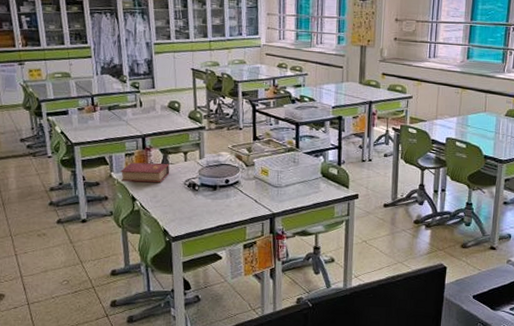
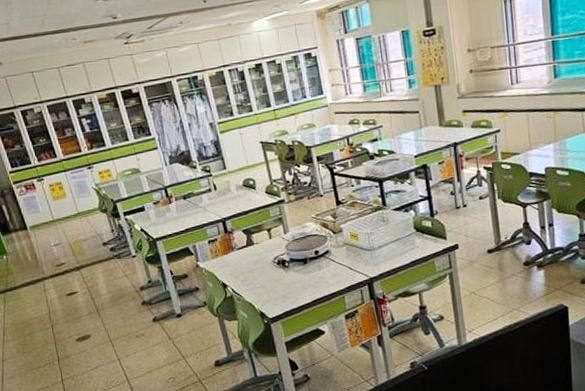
book: present [120,162,170,183] -> none [206,243,257,270]

